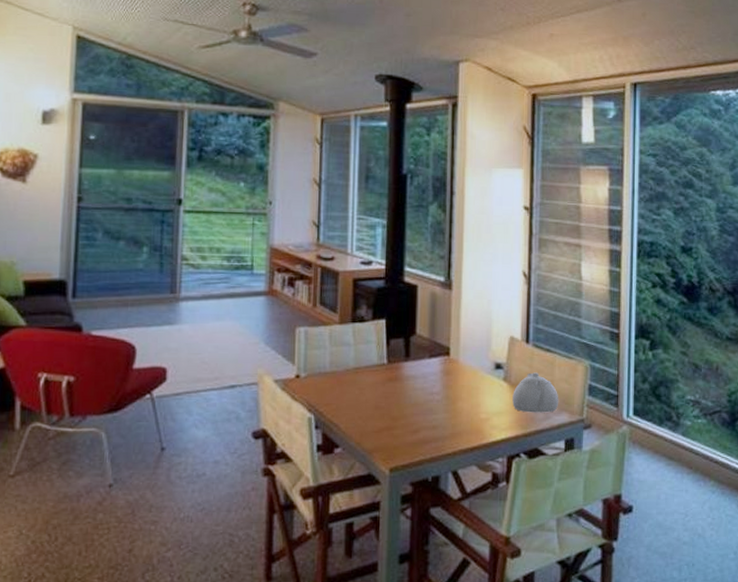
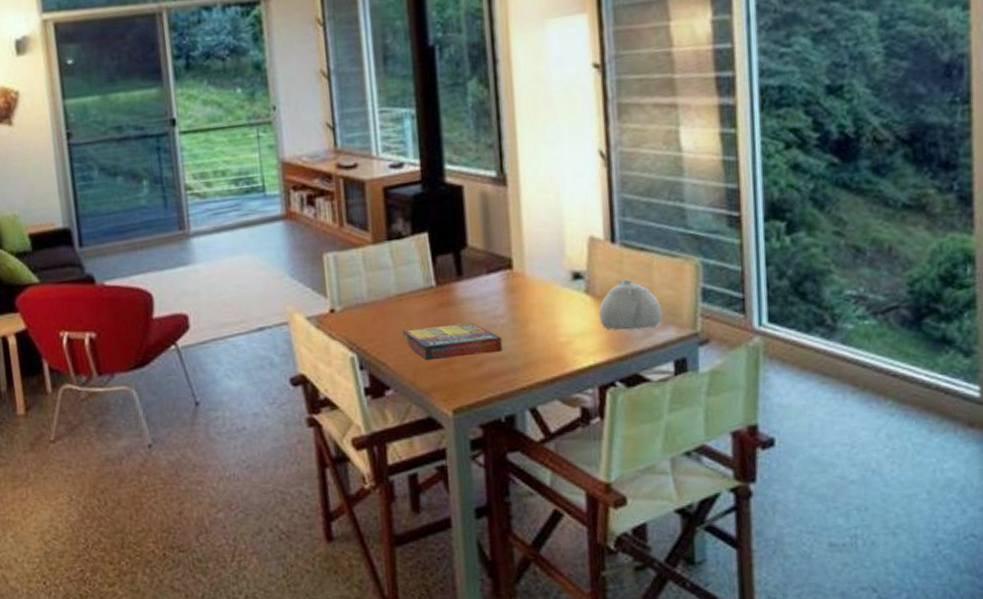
game compilation box: none [355,396,435,425] -> present [403,323,502,361]

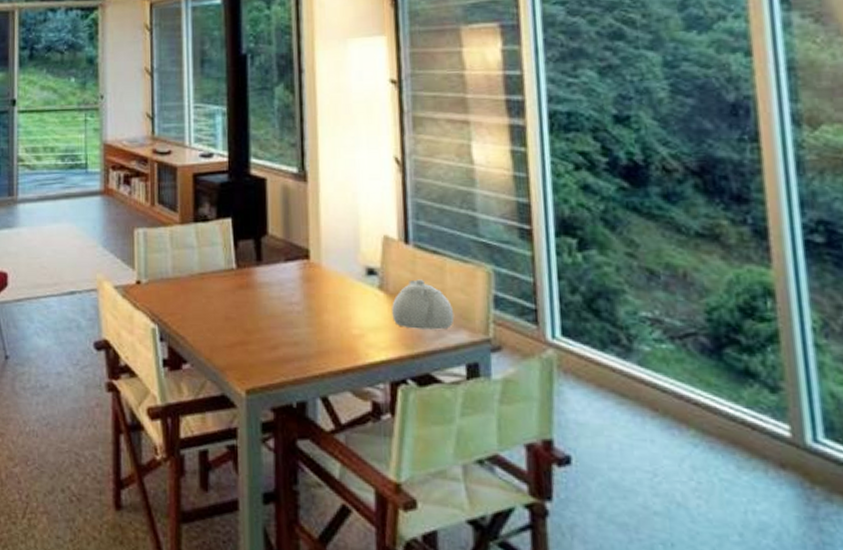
game compilation box: present [403,323,502,361] -> none [203,306,297,340]

